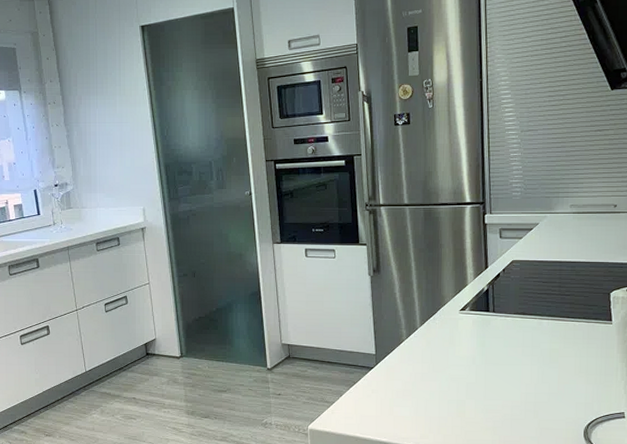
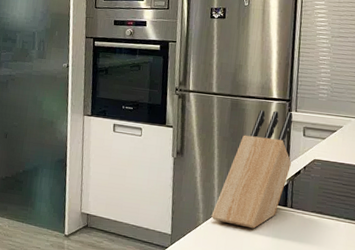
knife block: none [414,215,490,338] -> present [211,110,293,229]

